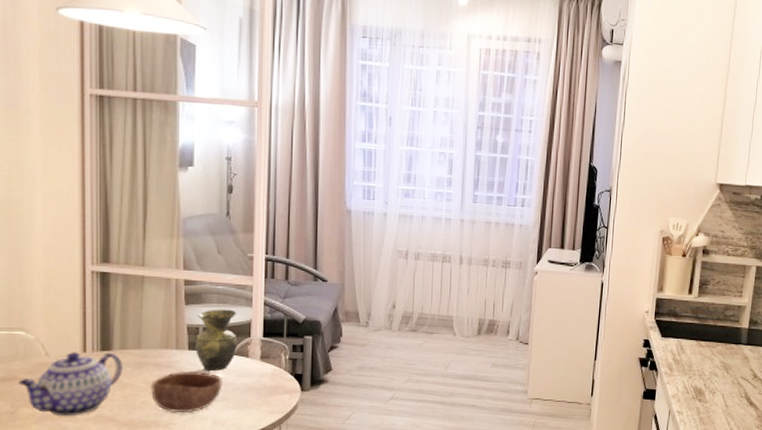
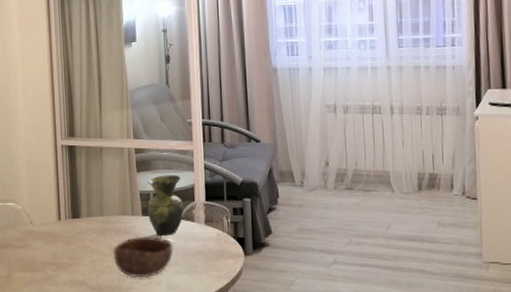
teapot: present [17,352,123,417] -> none [11,220,90,281]

